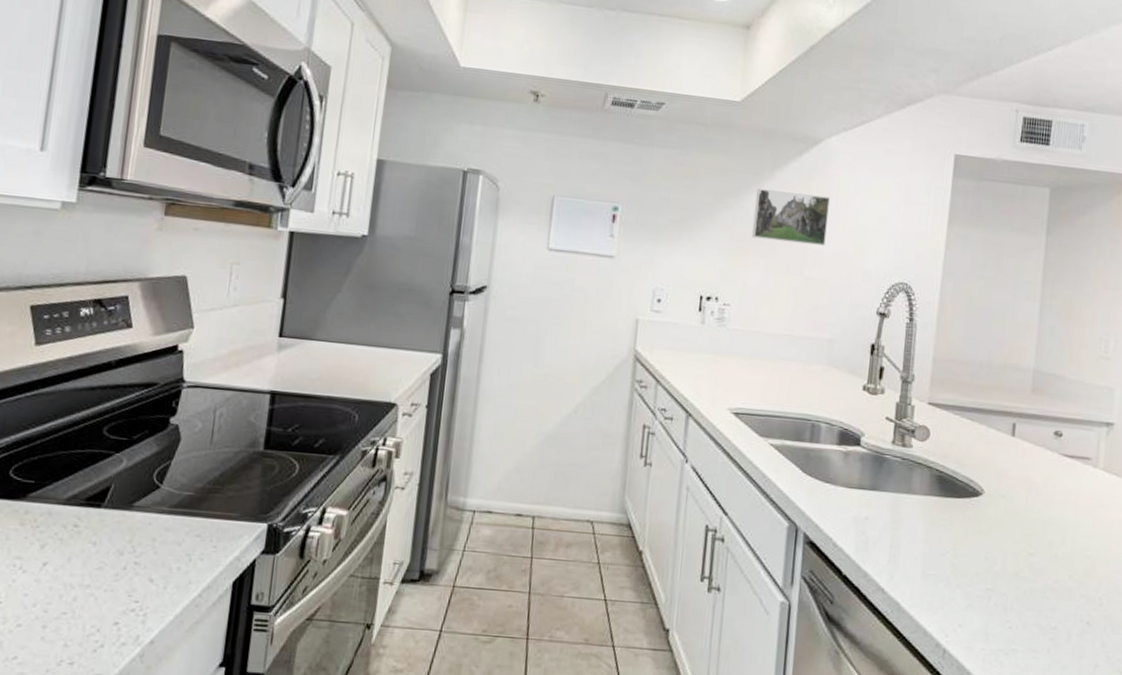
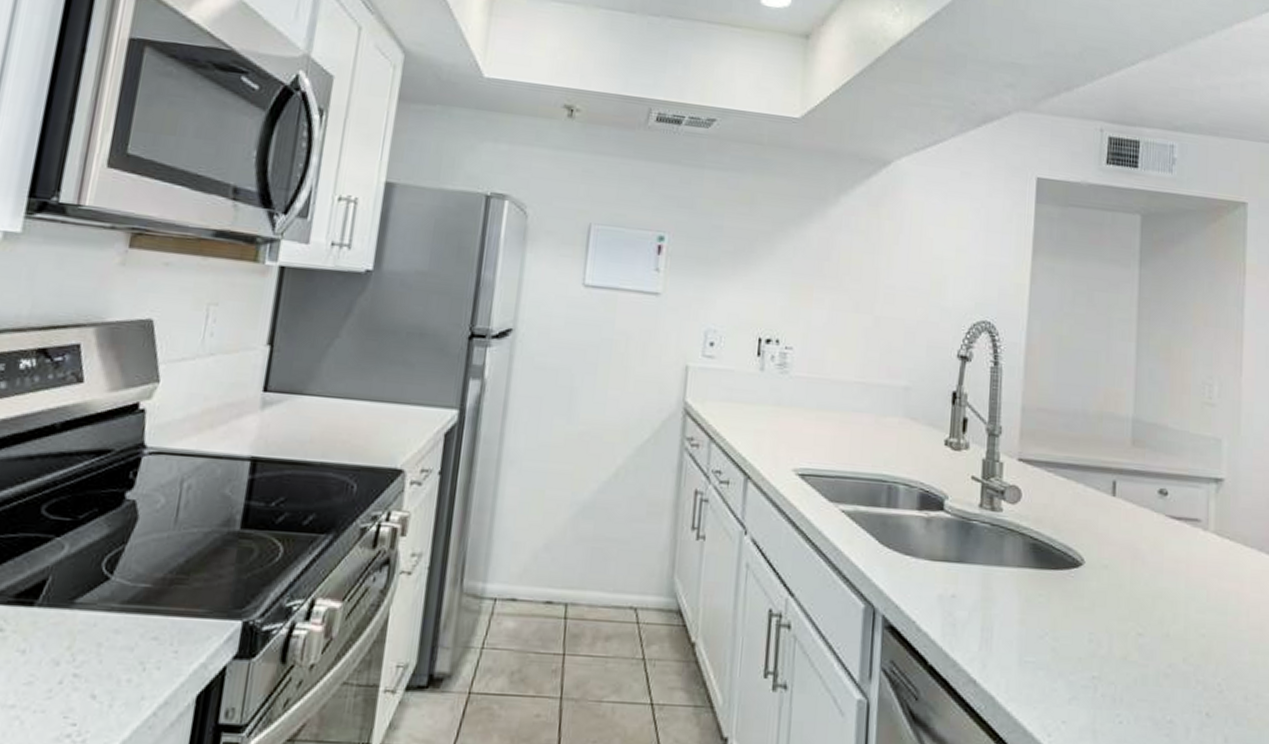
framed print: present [751,189,831,246] -> none [815,216,903,280]

